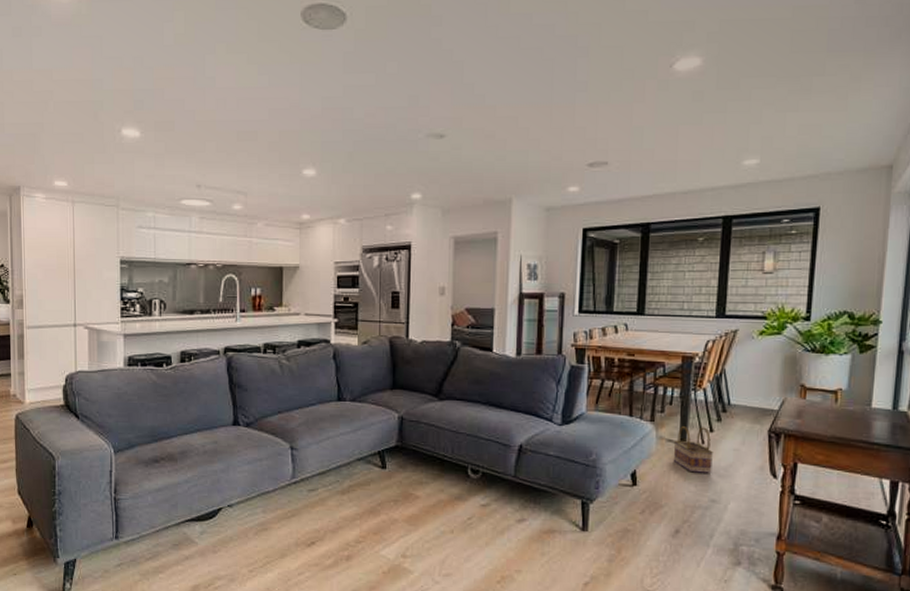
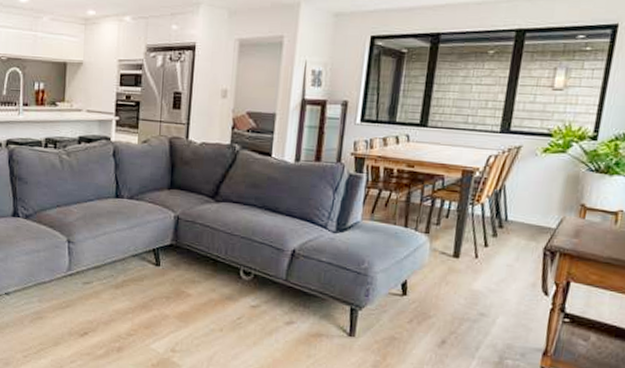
basket: present [673,426,714,473] -> none [445,240,487,287]

